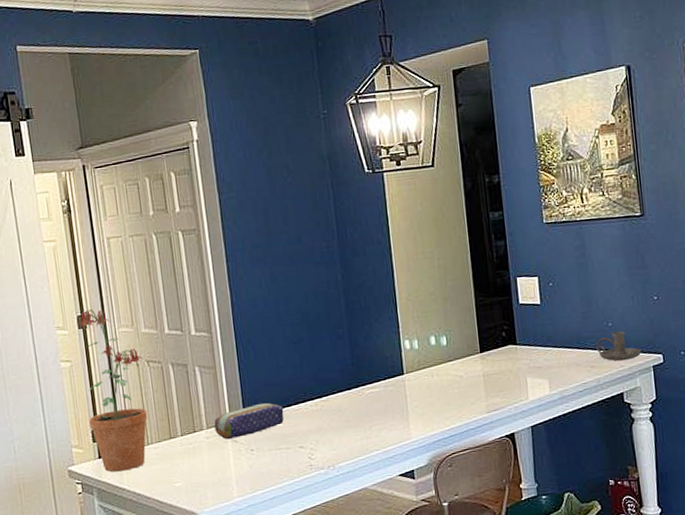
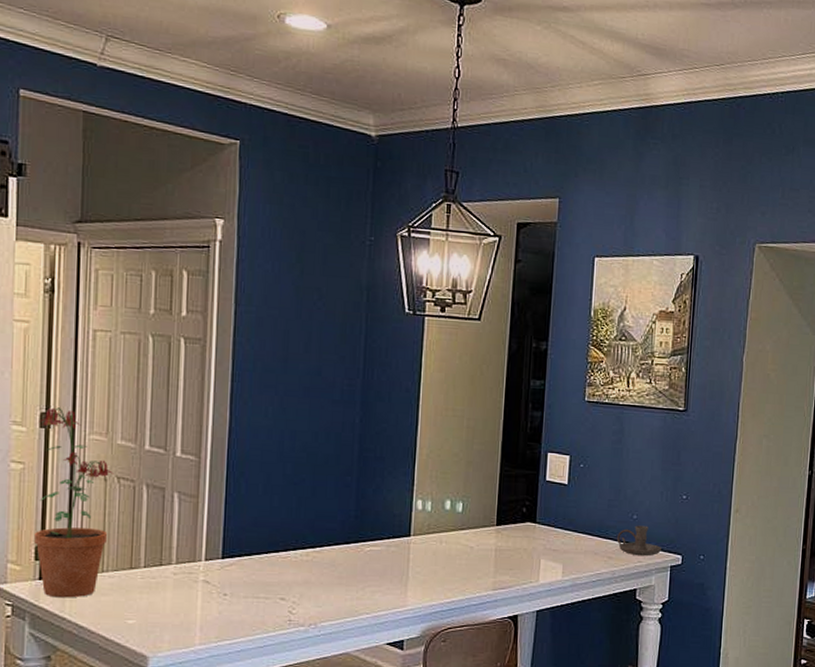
pencil case: present [214,402,284,440] -> none [186,544,269,580]

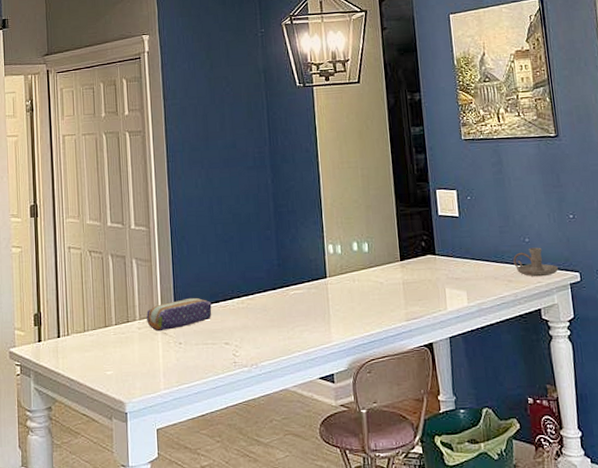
potted plant: present [34,407,113,598] -> none [29,200,86,356]
pencil case: none [186,544,269,580] -> present [147,297,212,332]

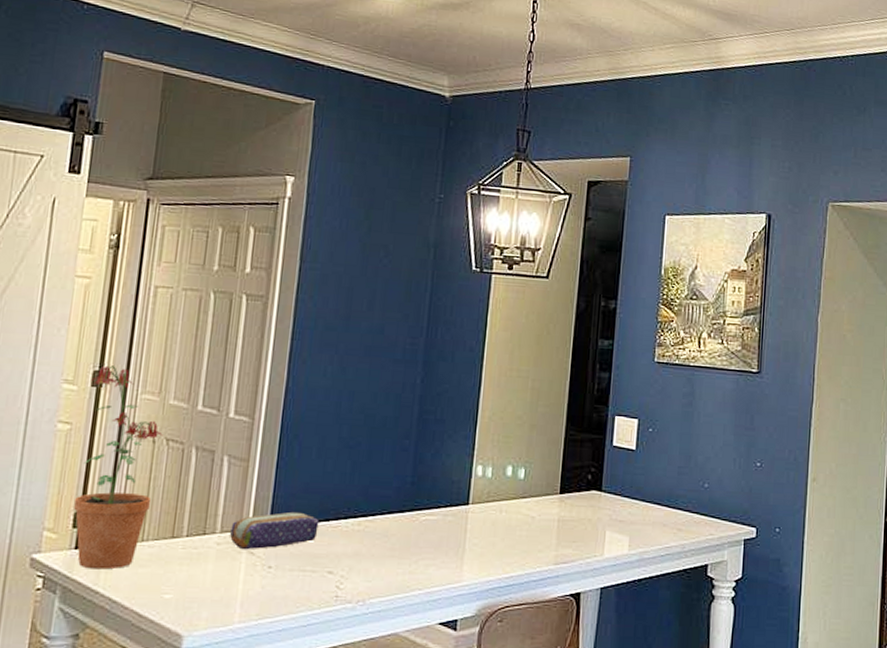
potted plant: none [29,200,86,356] -> present [74,365,163,570]
candle holder: present [513,247,558,277] -> none [687,494,734,529]

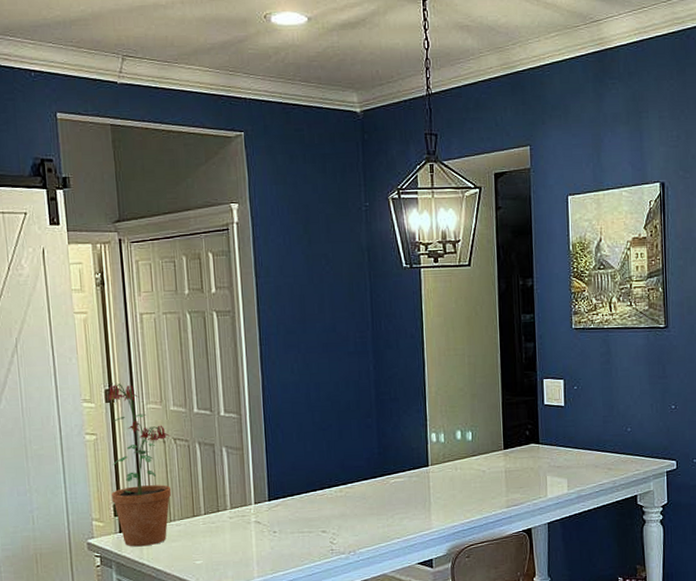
pencil case: present [230,511,319,550] -> none [238,486,309,521]

